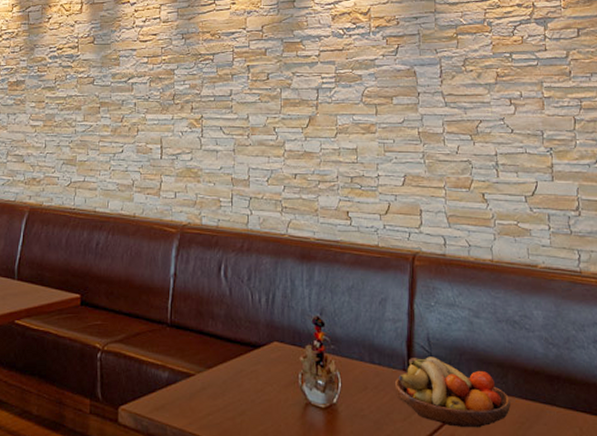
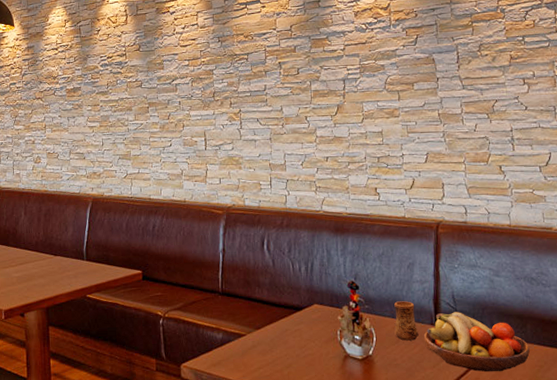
cup: none [362,342,389,388] -> present [394,301,419,341]

